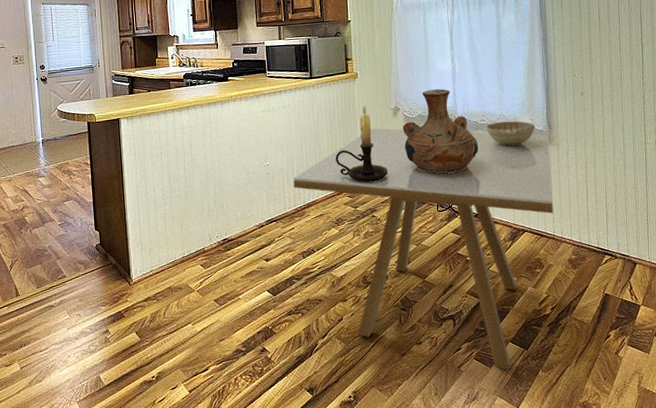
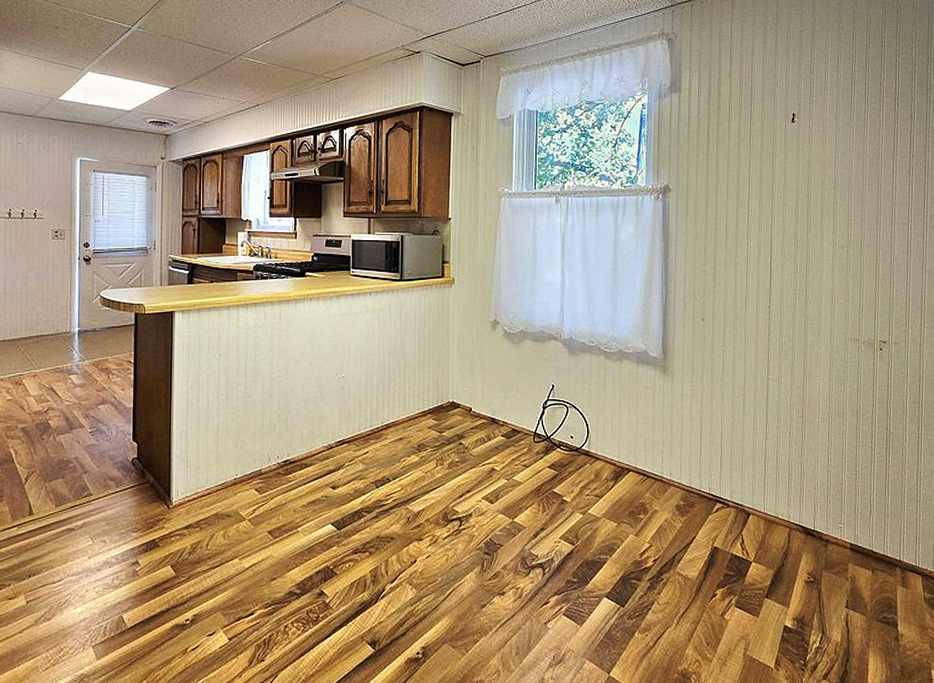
dining table: present [293,128,554,370] -> none [372,342,664,629]
candle holder: present [335,103,389,183] -> none [421,313,481,404]
vase: present [402,89,479,173] -> none [500,303,585,398]
decorative bowl: present [485,121,535,146] -> none [594,344,648,372]

